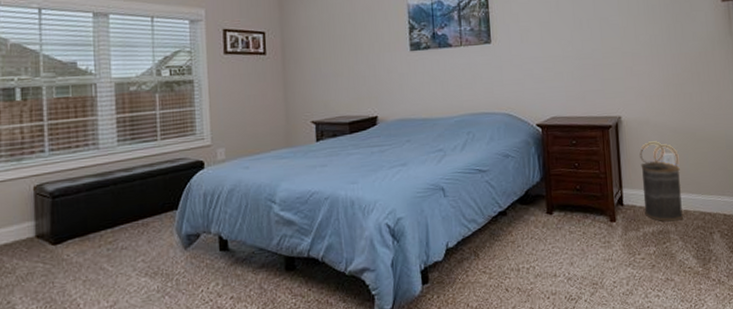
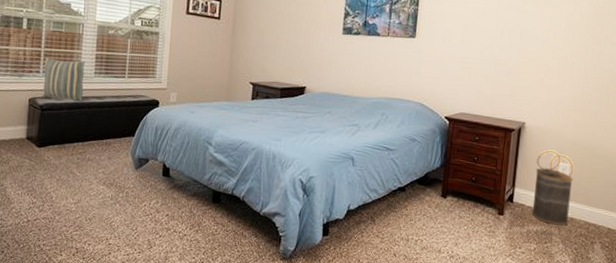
pillow: none [49,128,106,183] -> present [41,56,85,102]

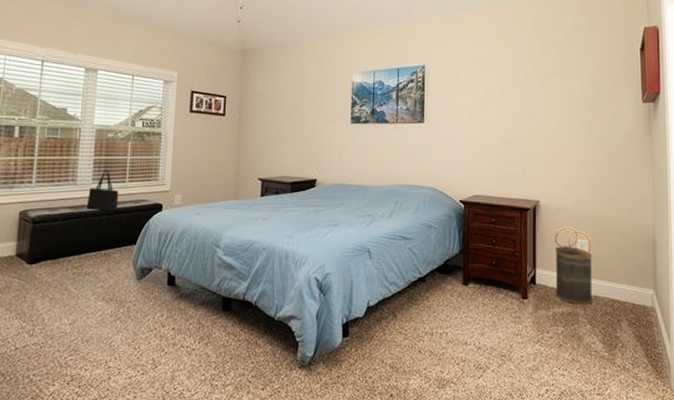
pillow: present [41,56,85,102] -> none [33,165,82,211]
tote bag: none [89,65,119,105] -> present [86,170,119,212]

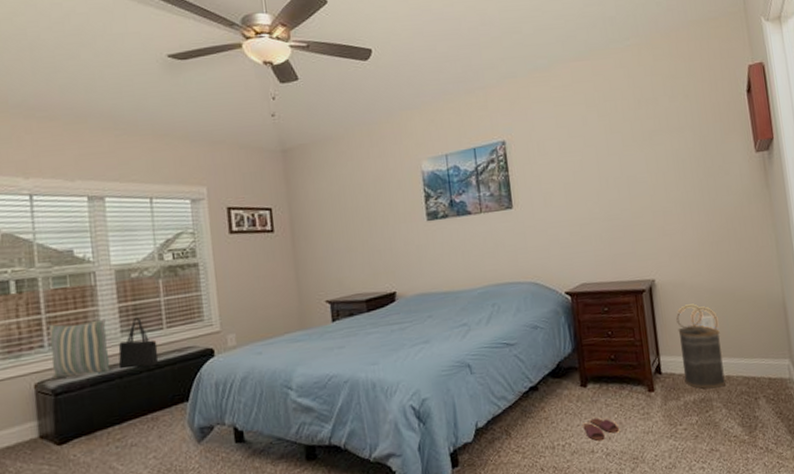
pillow: none [33,165,82,211] -> present [48,319,111,380]
slippers: none [460,314,492,334] -> present [583,418,619,441]

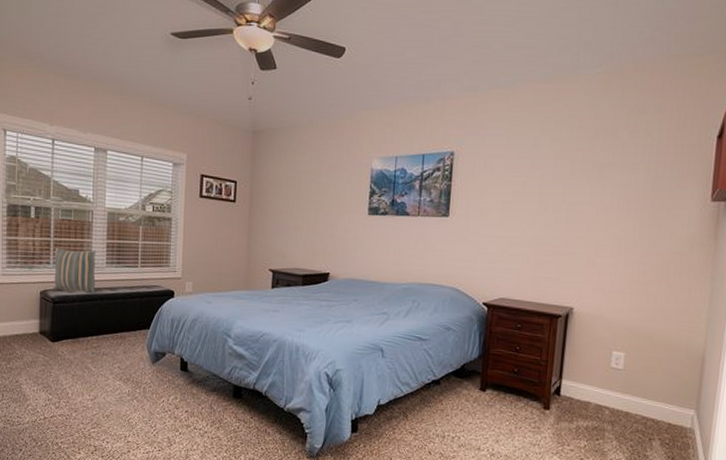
tote bag: present [118,317,159,369] -> none [101,254,132,296]
slippers: present [583,418,619,441] -> none [474,420,508,441]
basket: present [676,305,727,389] -> none [581,338,628,421]

